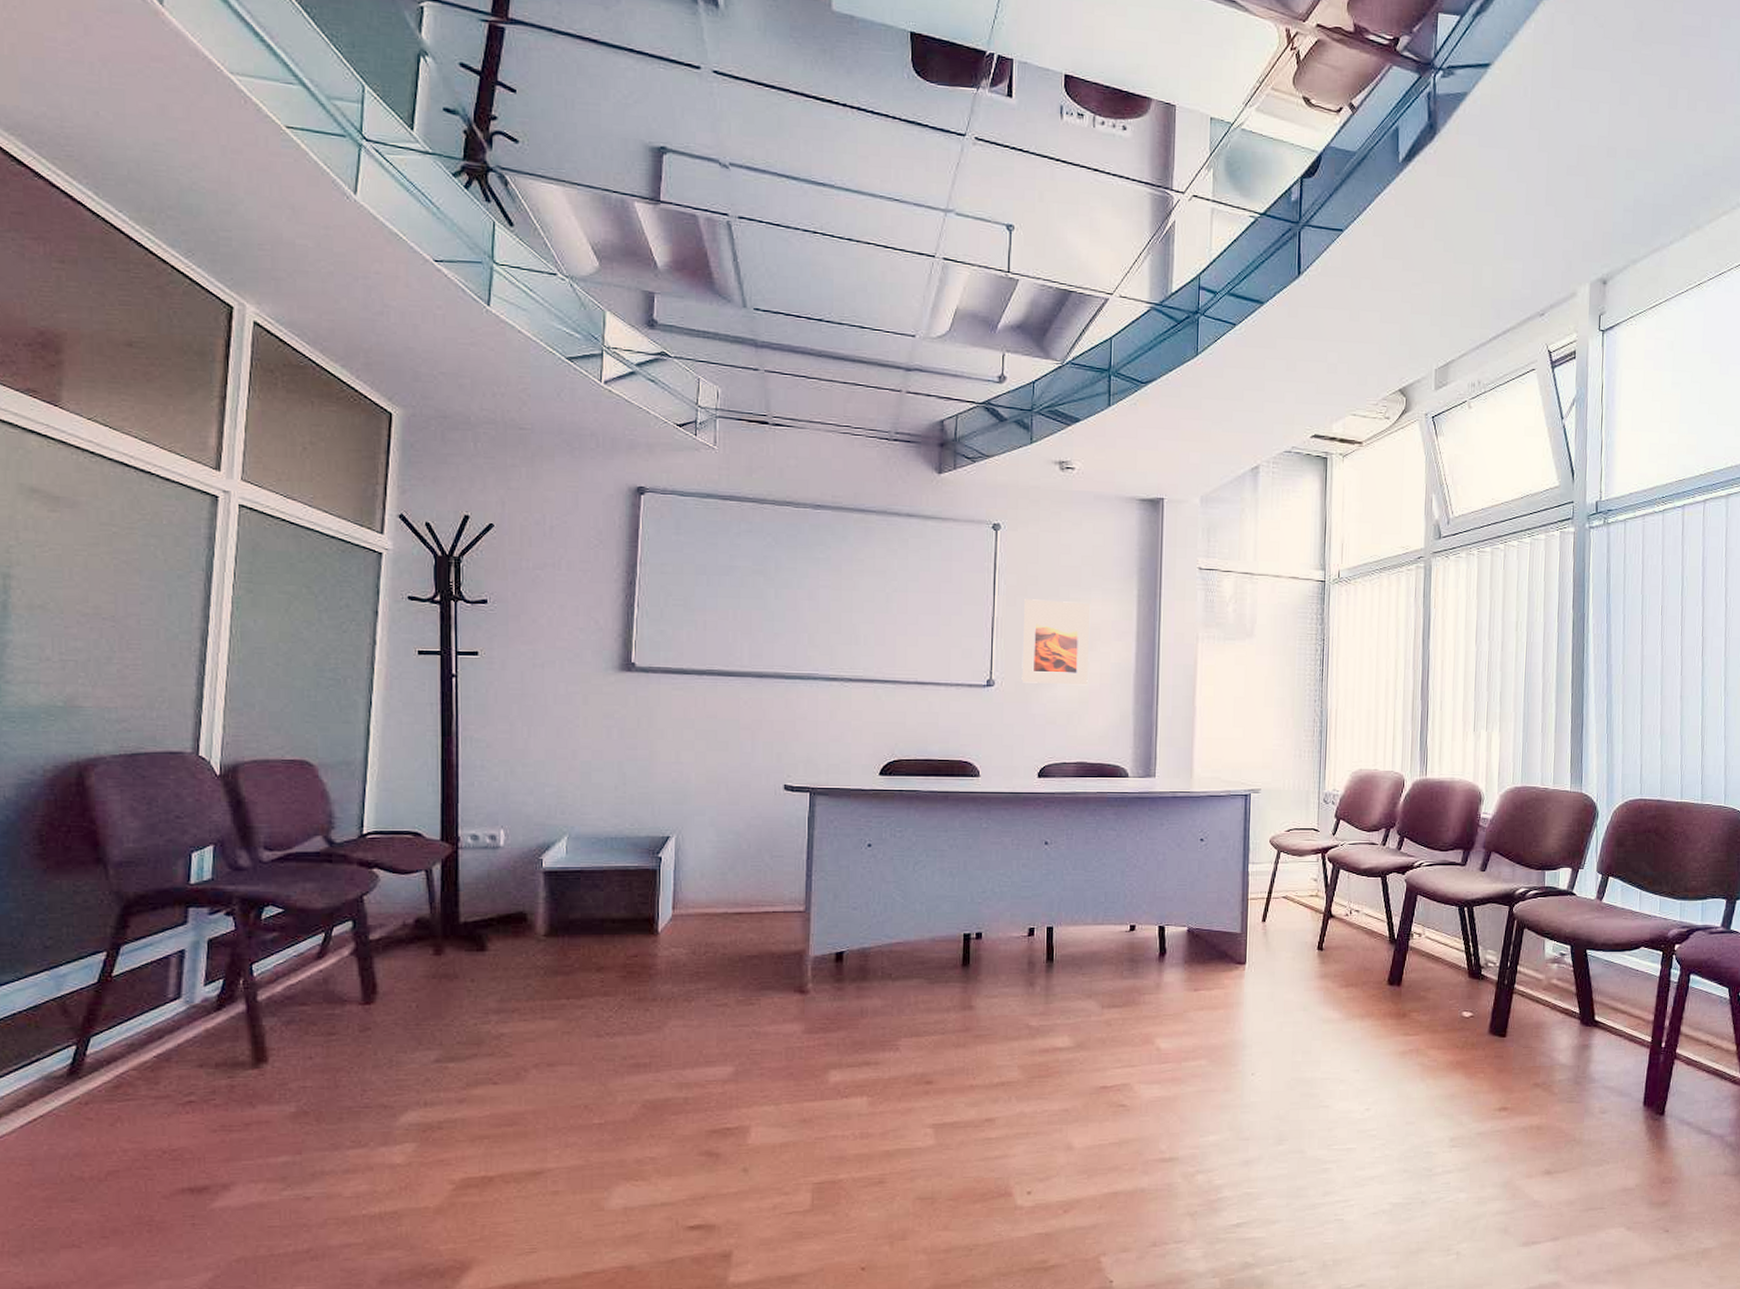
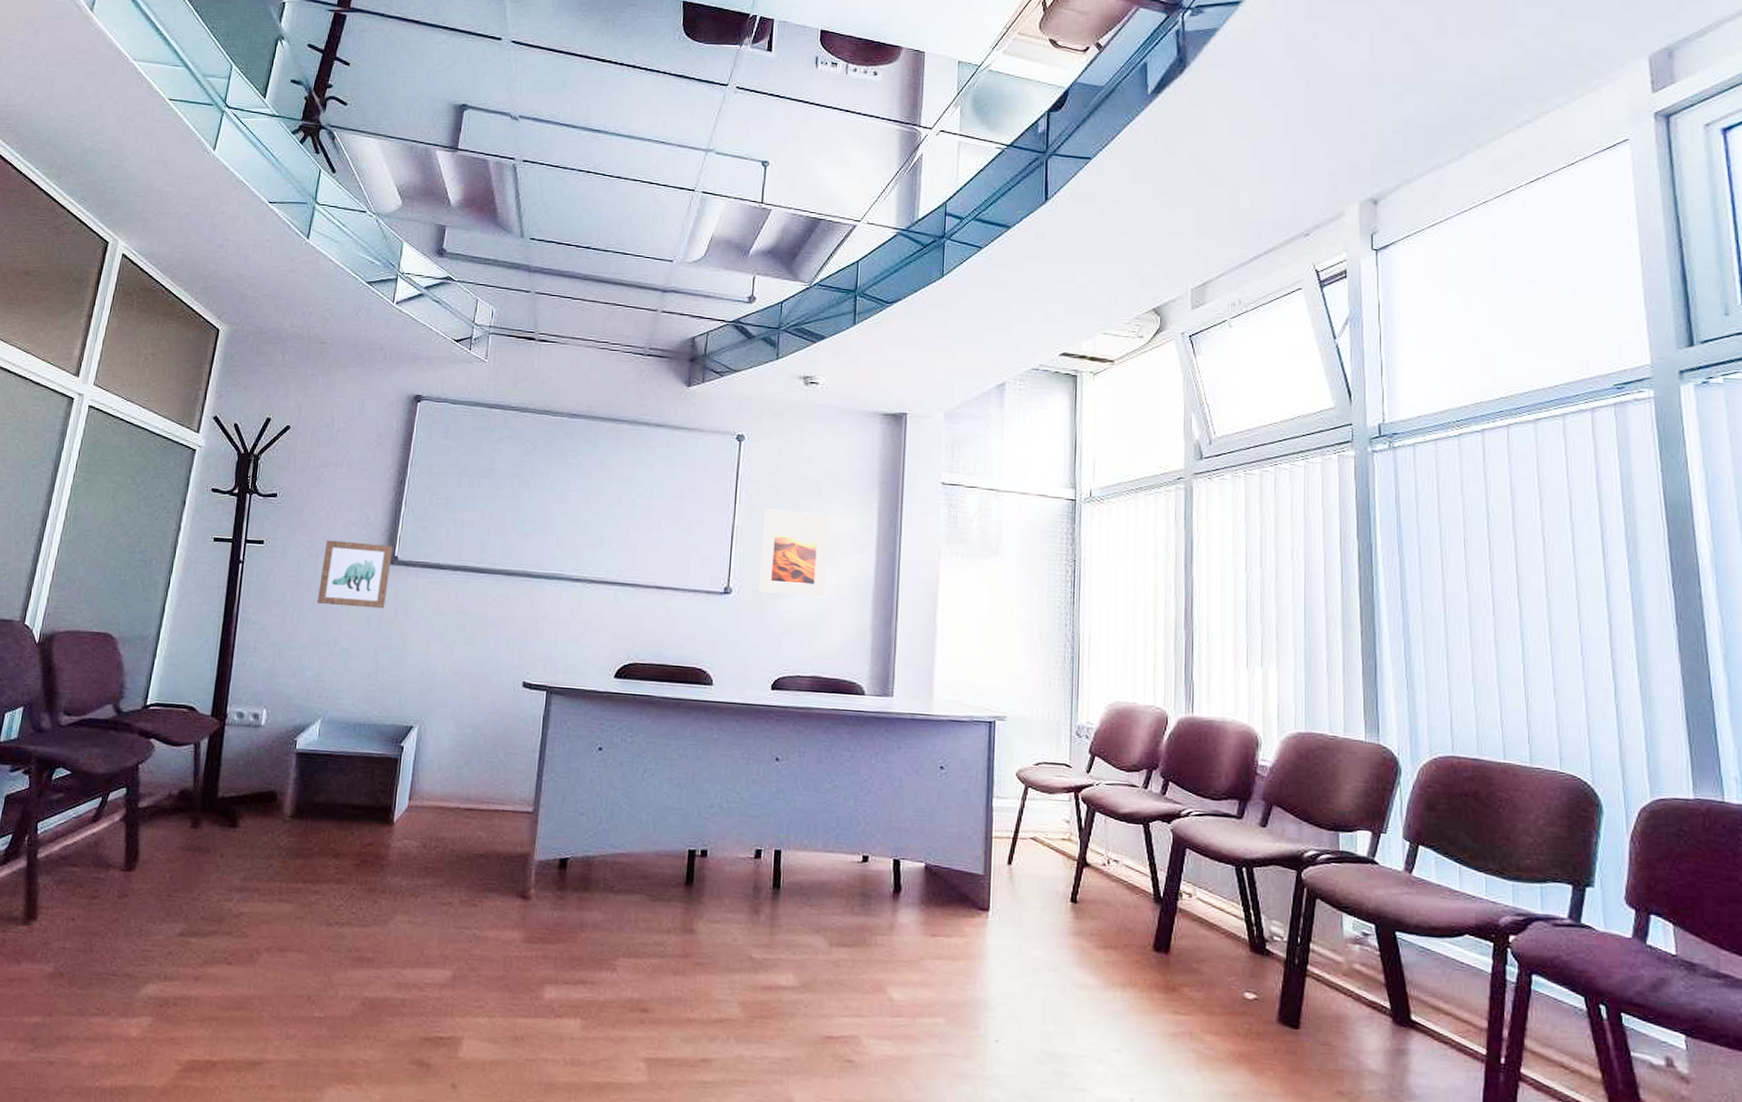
wall art: none [548,648,629,719] -> present [316,540,393,609]

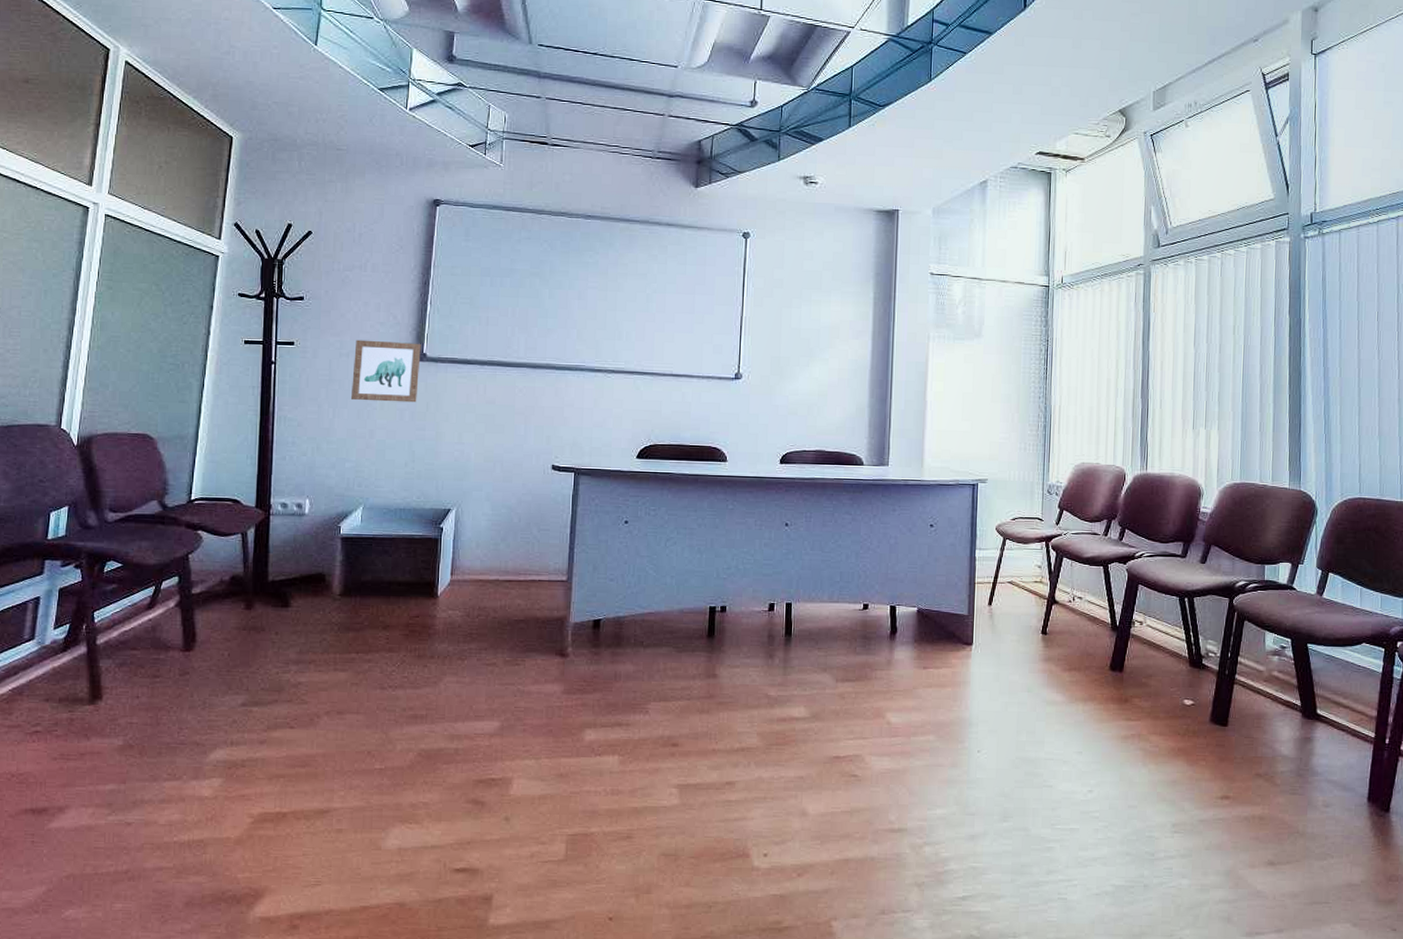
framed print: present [758,508,831,598] -> none [766,300,831,380]

